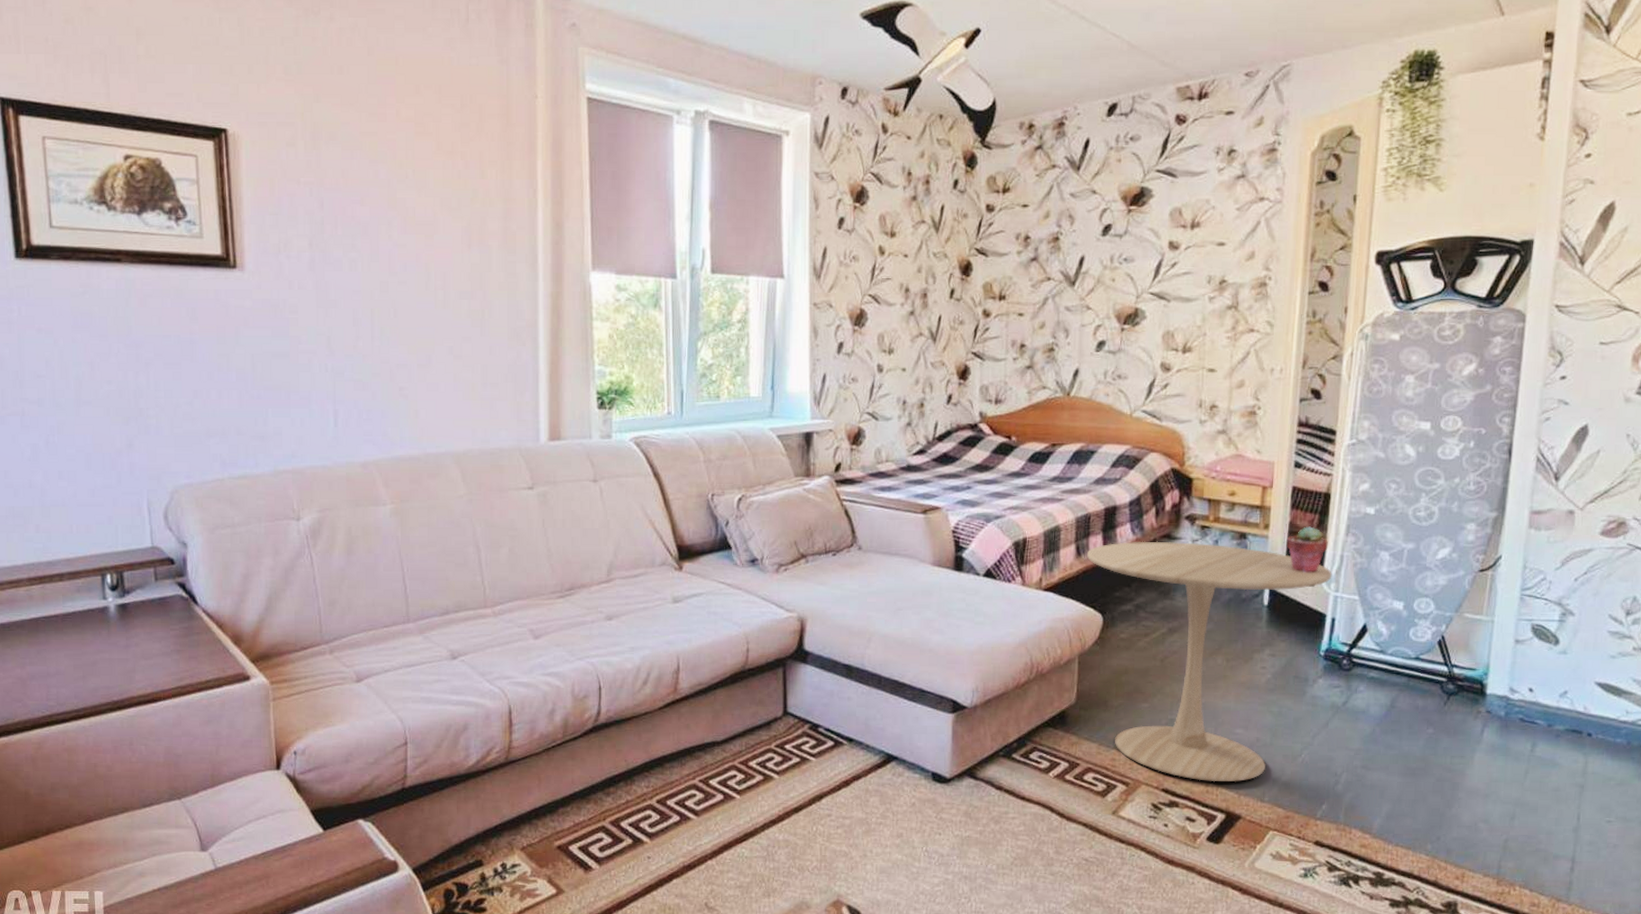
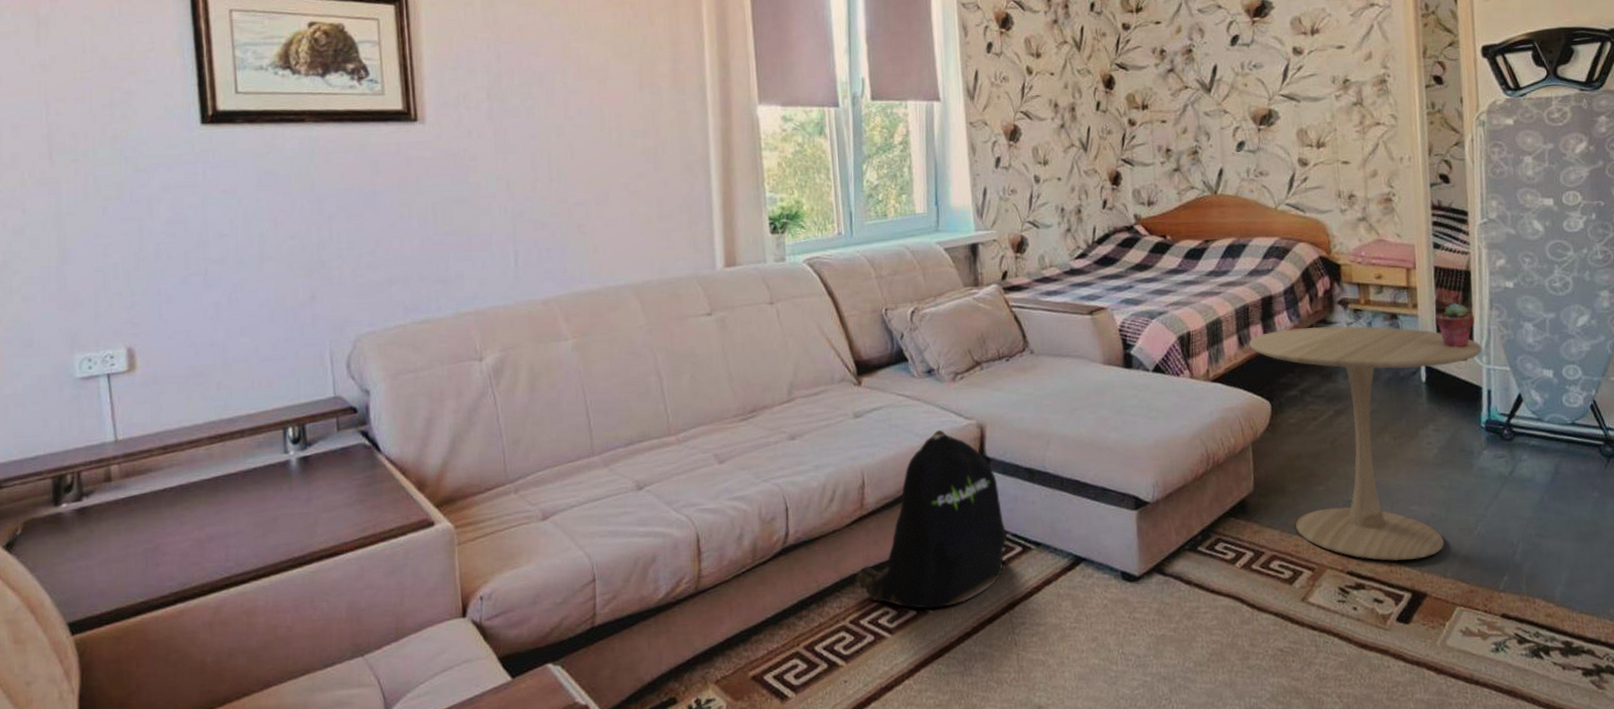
backpack: none [665,620,820,795] -> present [855,429,1008,609]

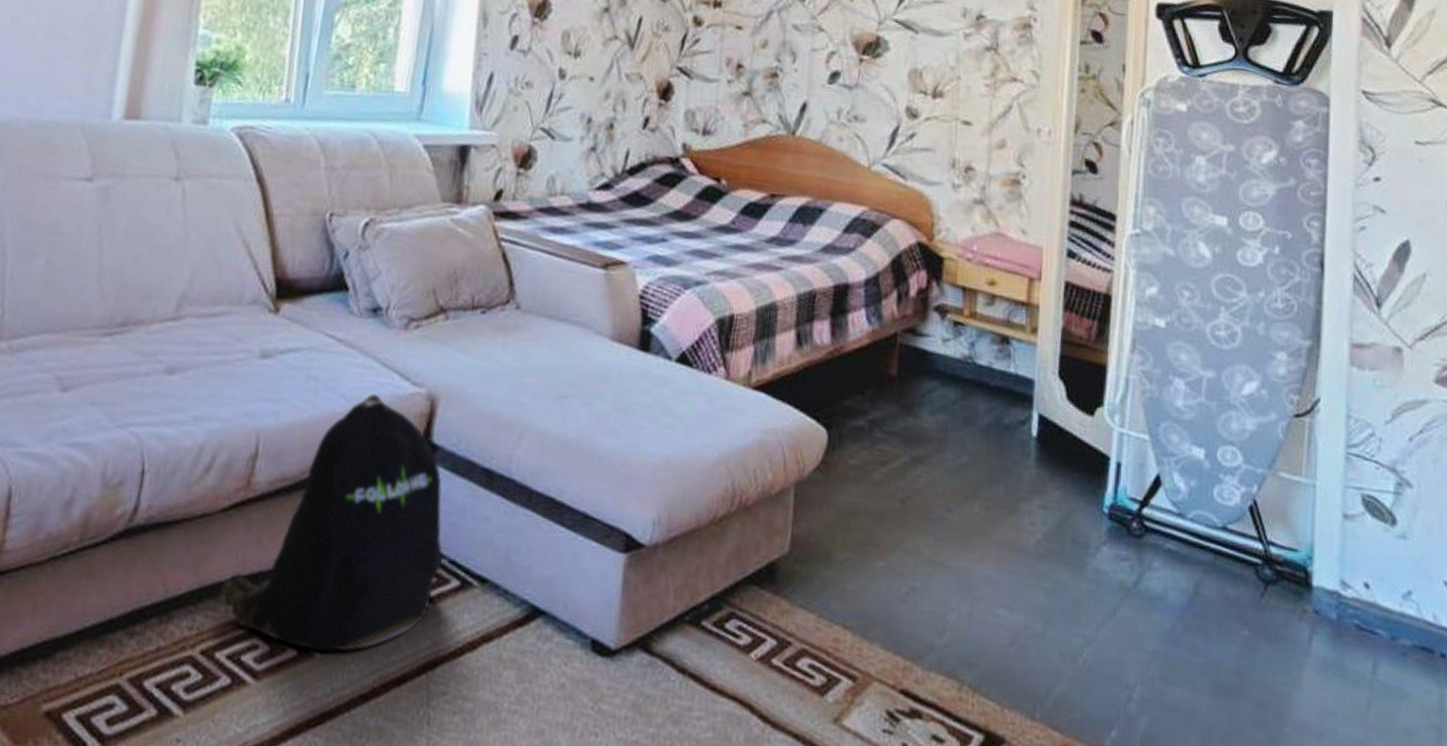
side table: present [1248,326,1483,561] -> none [809,332,1116,688]
potted succulent: present [1435,303,1475,348] -> none [1059,335,1110,398]

